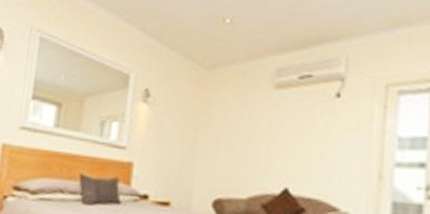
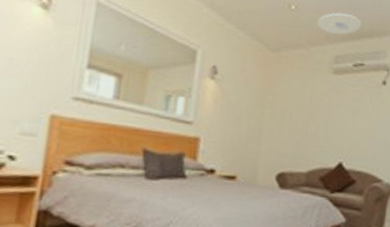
ceiling light: none [255,20,308,46] -> present [317,12,362,35]

